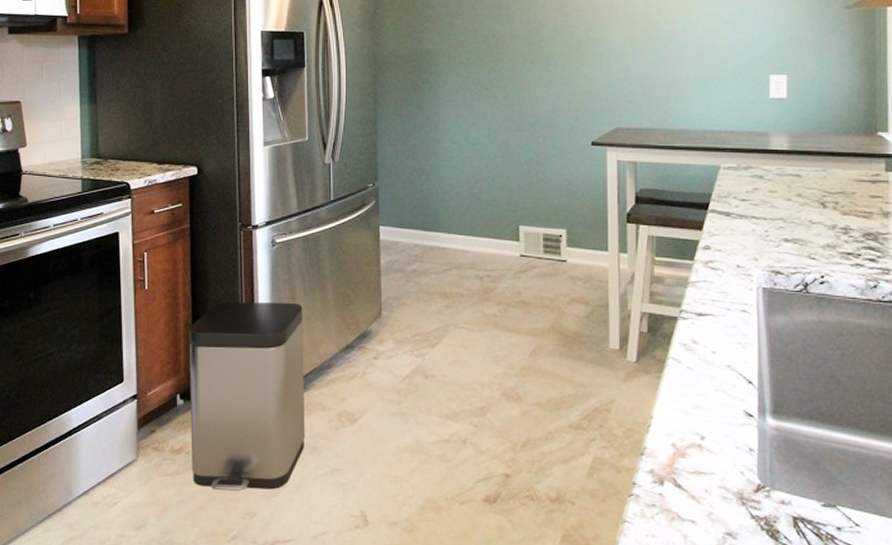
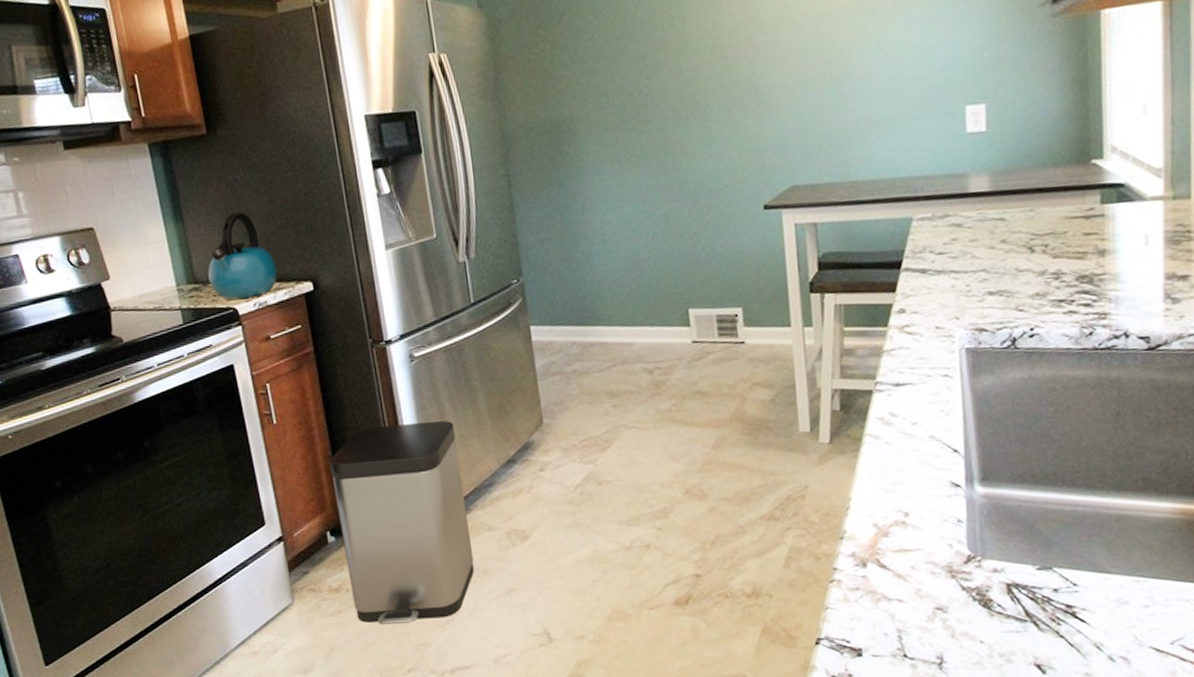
kettle: none [110,100,170,176] -> present [207,211,278,300]

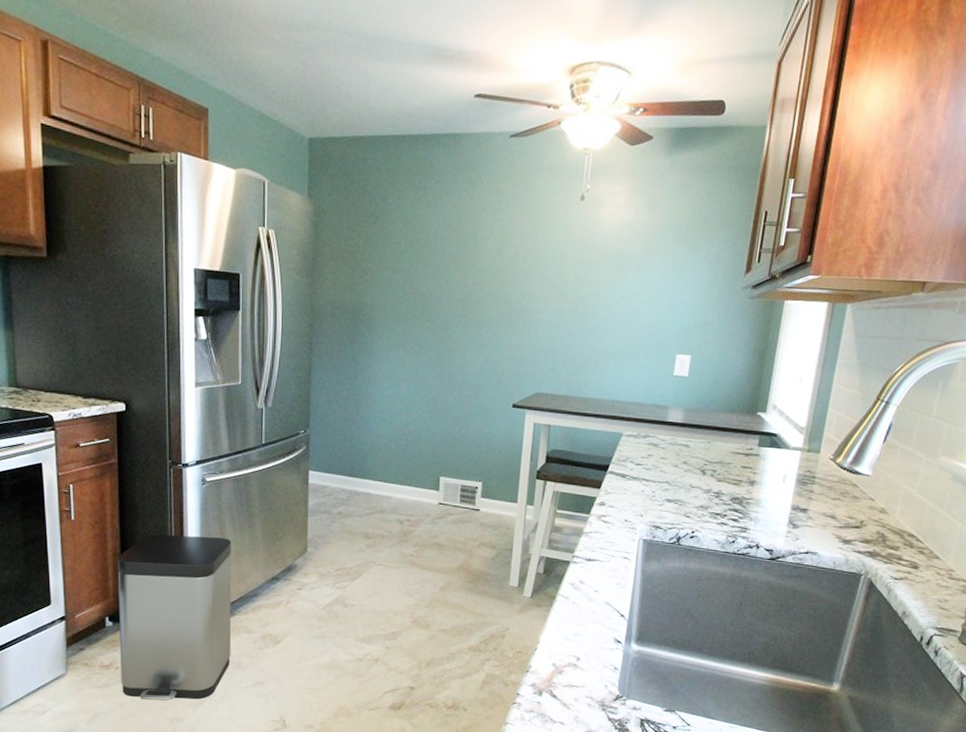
kettle: present [207,211,278,300] -> none [30,331,95,408]

